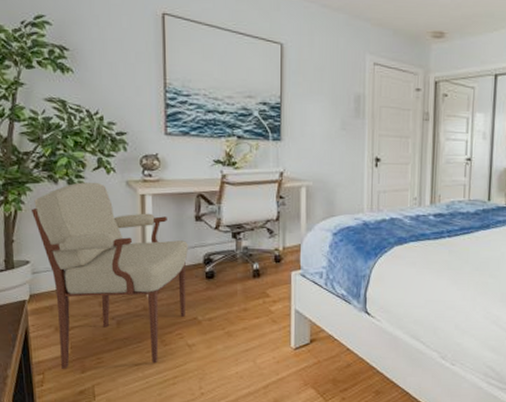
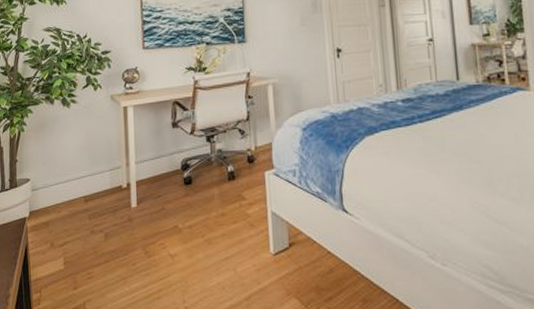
armchair: present [30,182,188,369] -> none [31,100,167,286]

